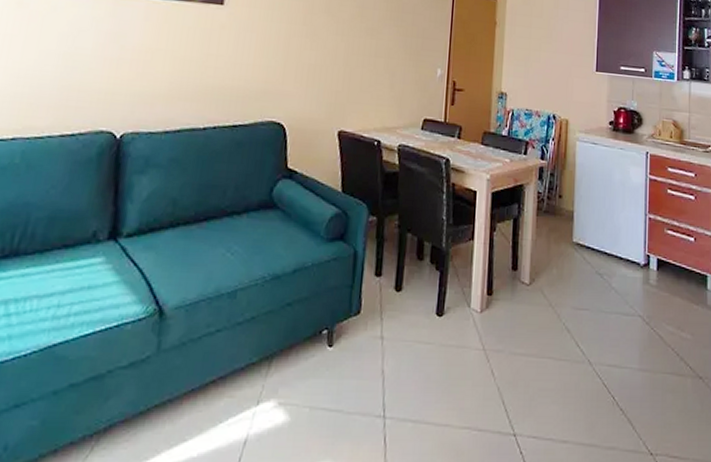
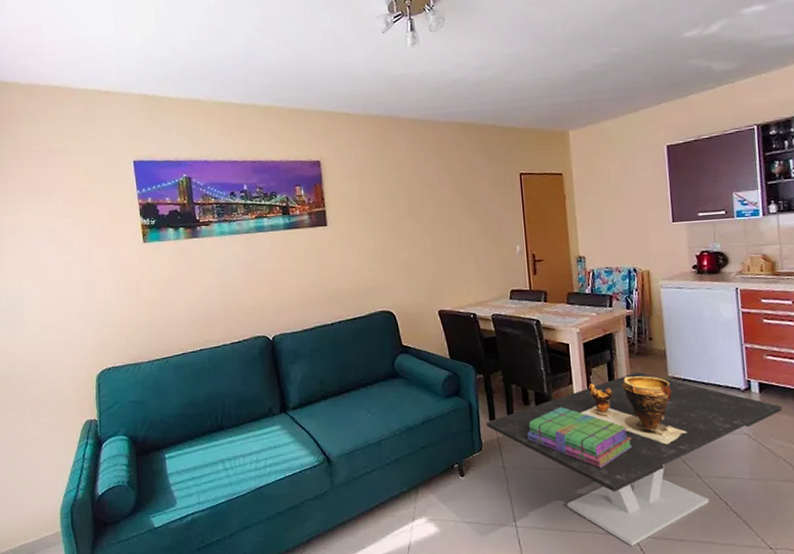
coffee table: none [370,233,676,449] -> present [486,372,783,547]
stack of books: none [415,267,528,346] -> present [527,407,633,468]
clay pot: none [477,237,585,322] -> present [580,376,688,445]

